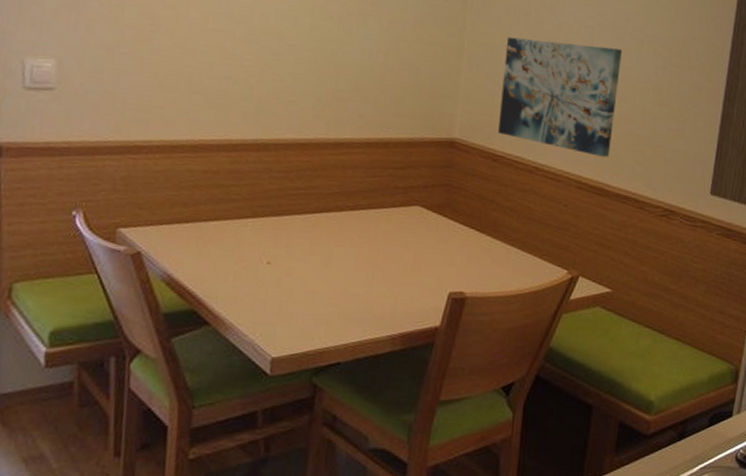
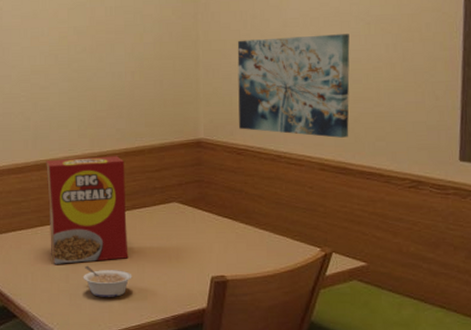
cereal box: none [262,139,365,265] -> present [46,156,128,264]
legume: none [298,270,359,309] -> present [83,266,132,298]

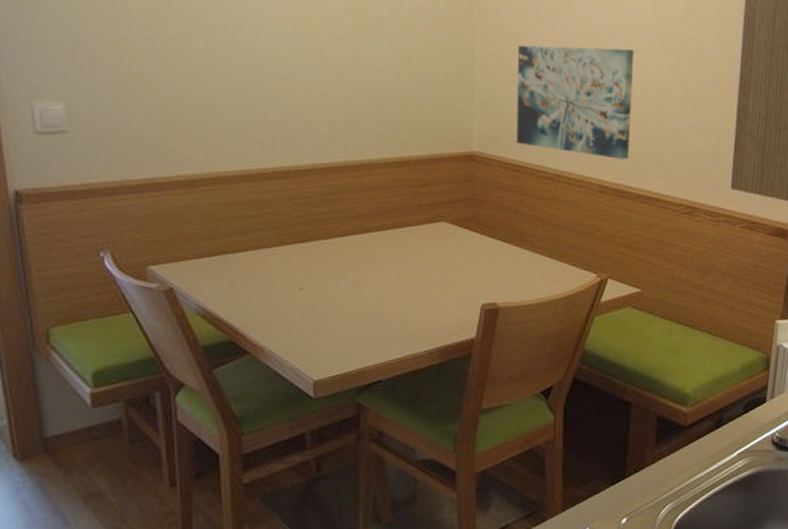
cereal box: present [46,156,128,264] -> none [288,166,388,290]
legume: present [83,266,132,298] -> none [332,293,392,329]

